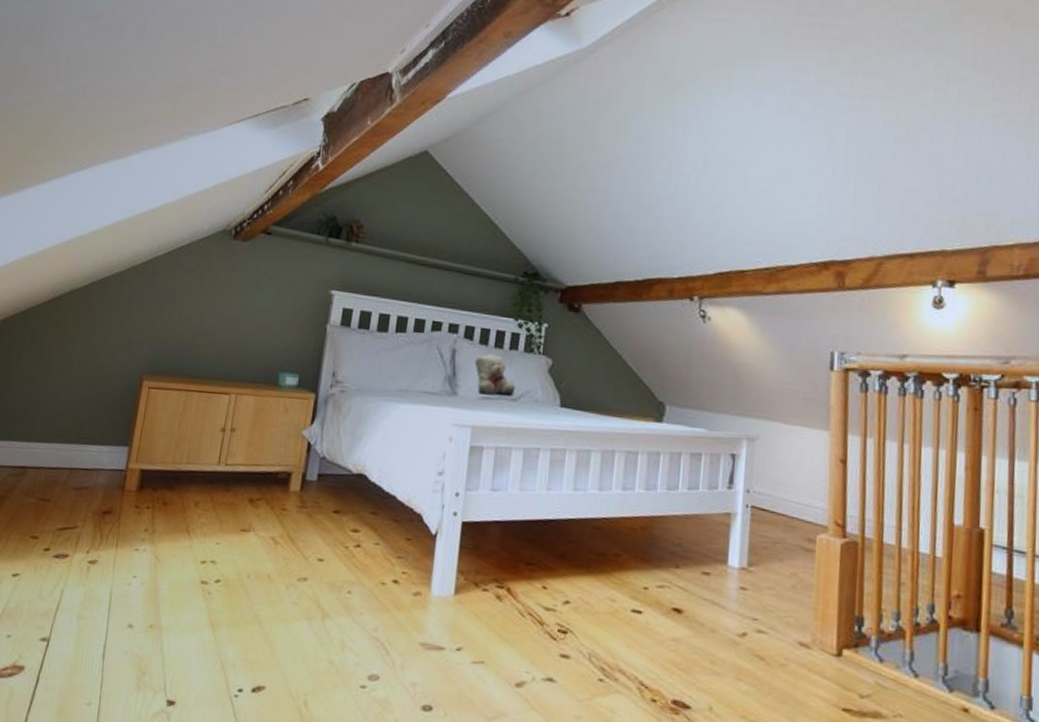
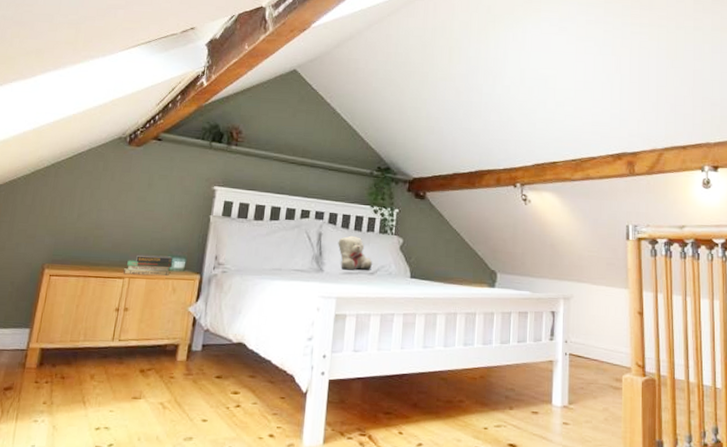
books: none [229,368,284,394] -> present [122,255,173,277]

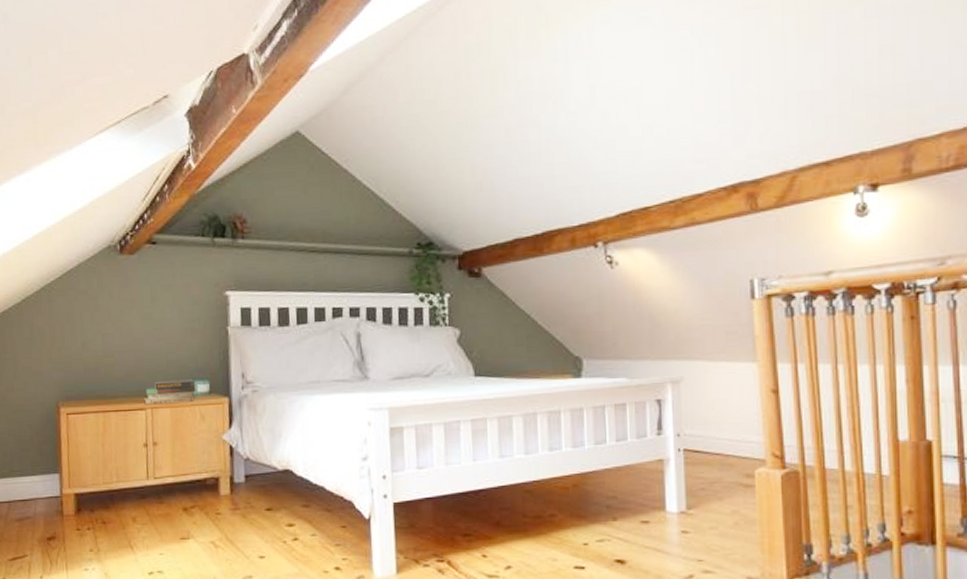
teddy bear: present [338,235,372,271] -> none [381,332,426,375]

